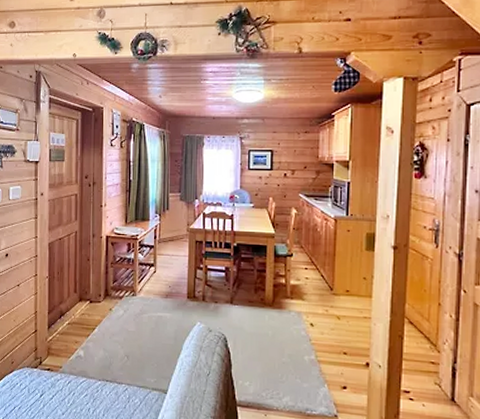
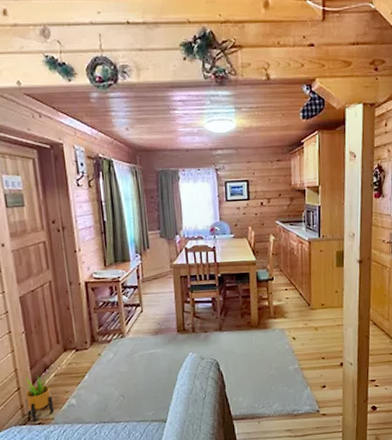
potted plant: none [39,320,63,367] -> present [23,374,54,422]

